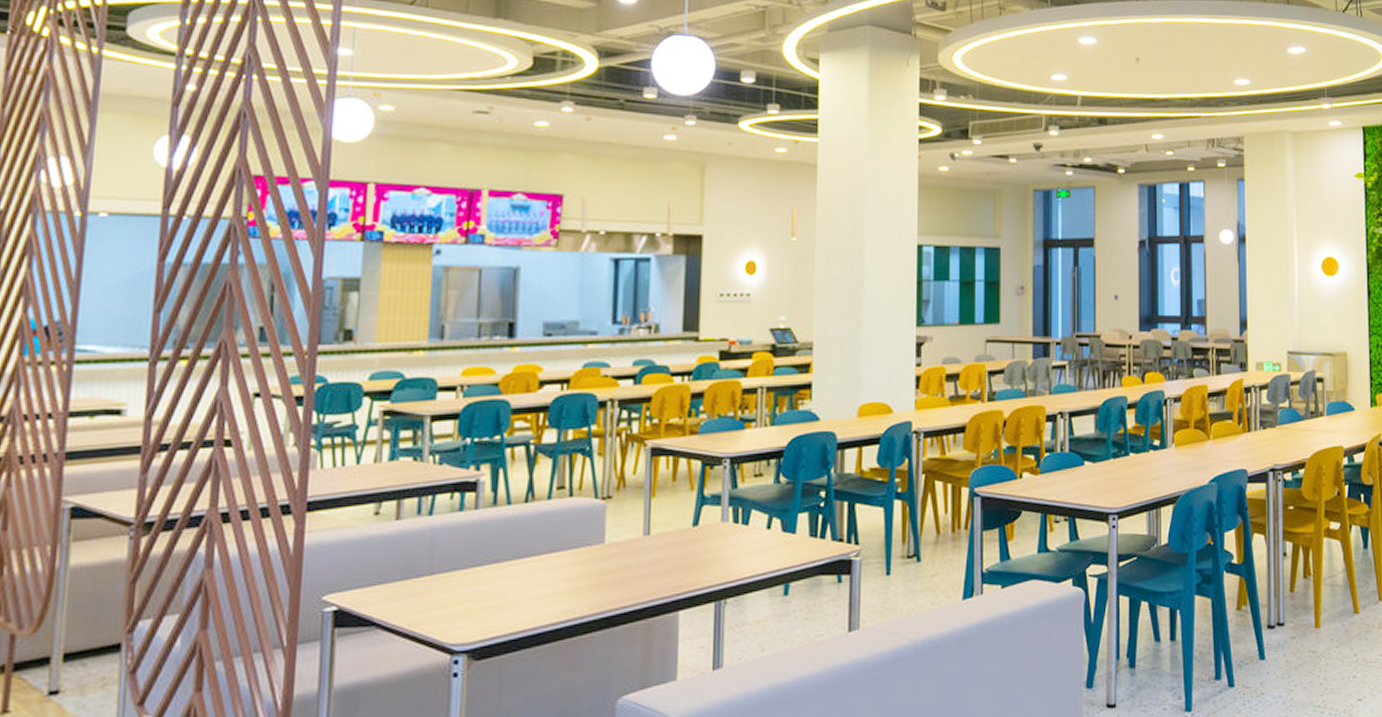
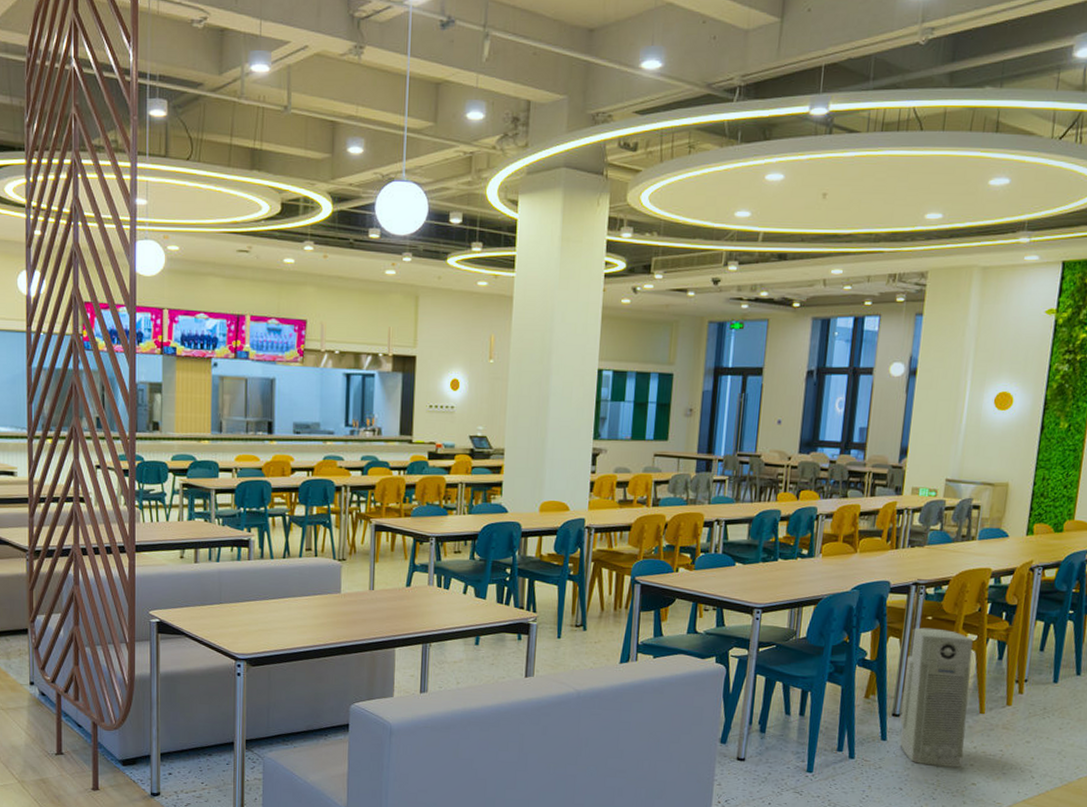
air purifier: none [1275,519,1345,684] -> present [900,627,973,767]

